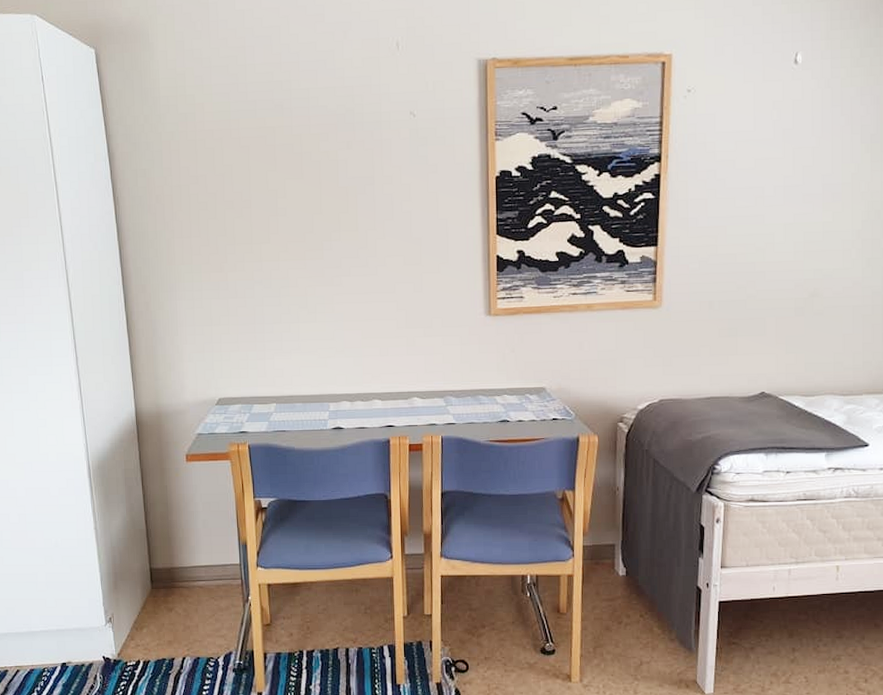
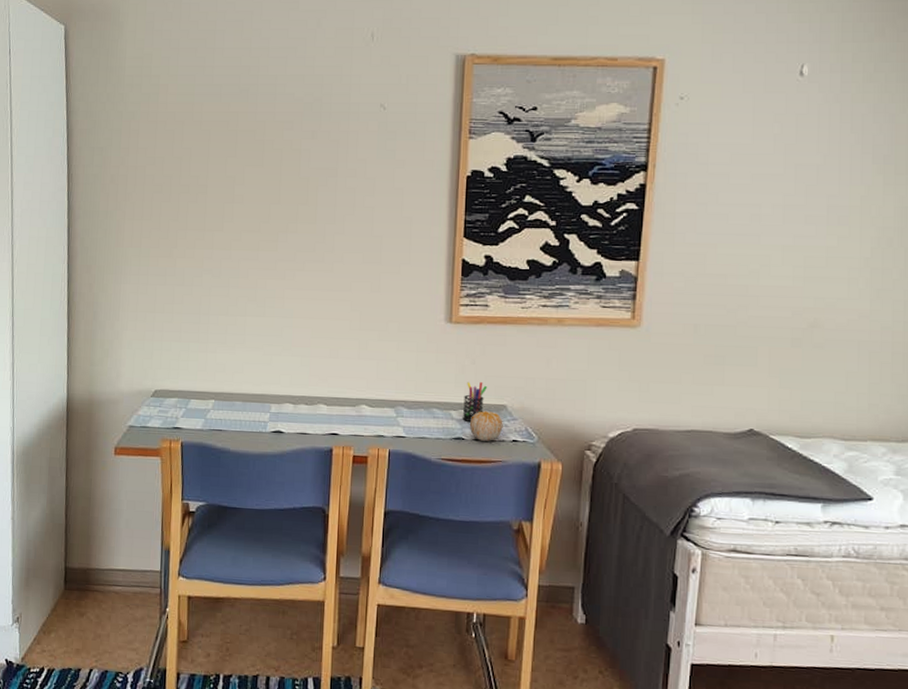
pen holder: none [506,367,527,405] -> present [462,381,487,422]
fruit: none [513,394,543,422] -> present [469,411,503,441]

